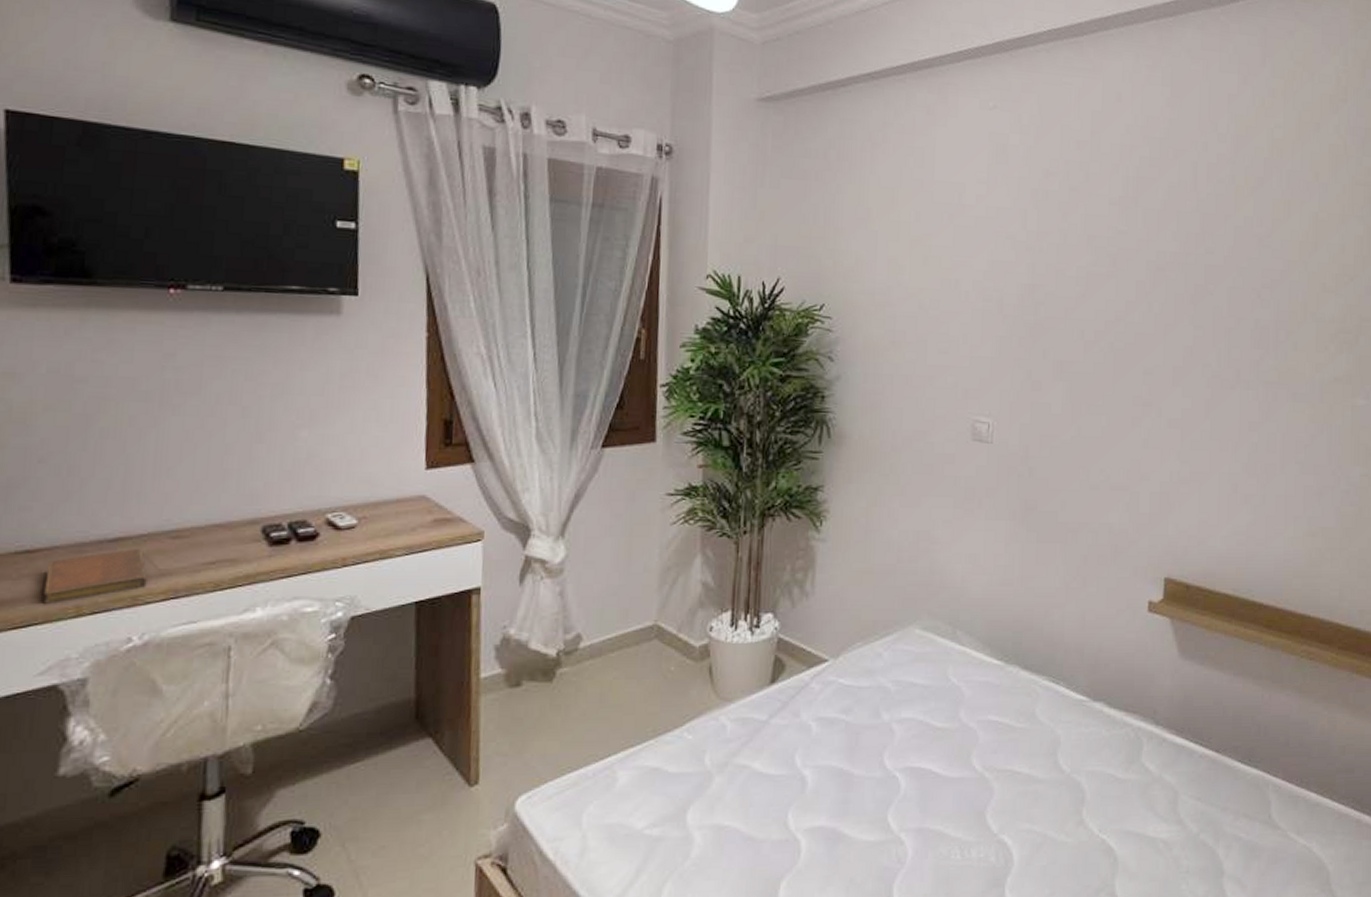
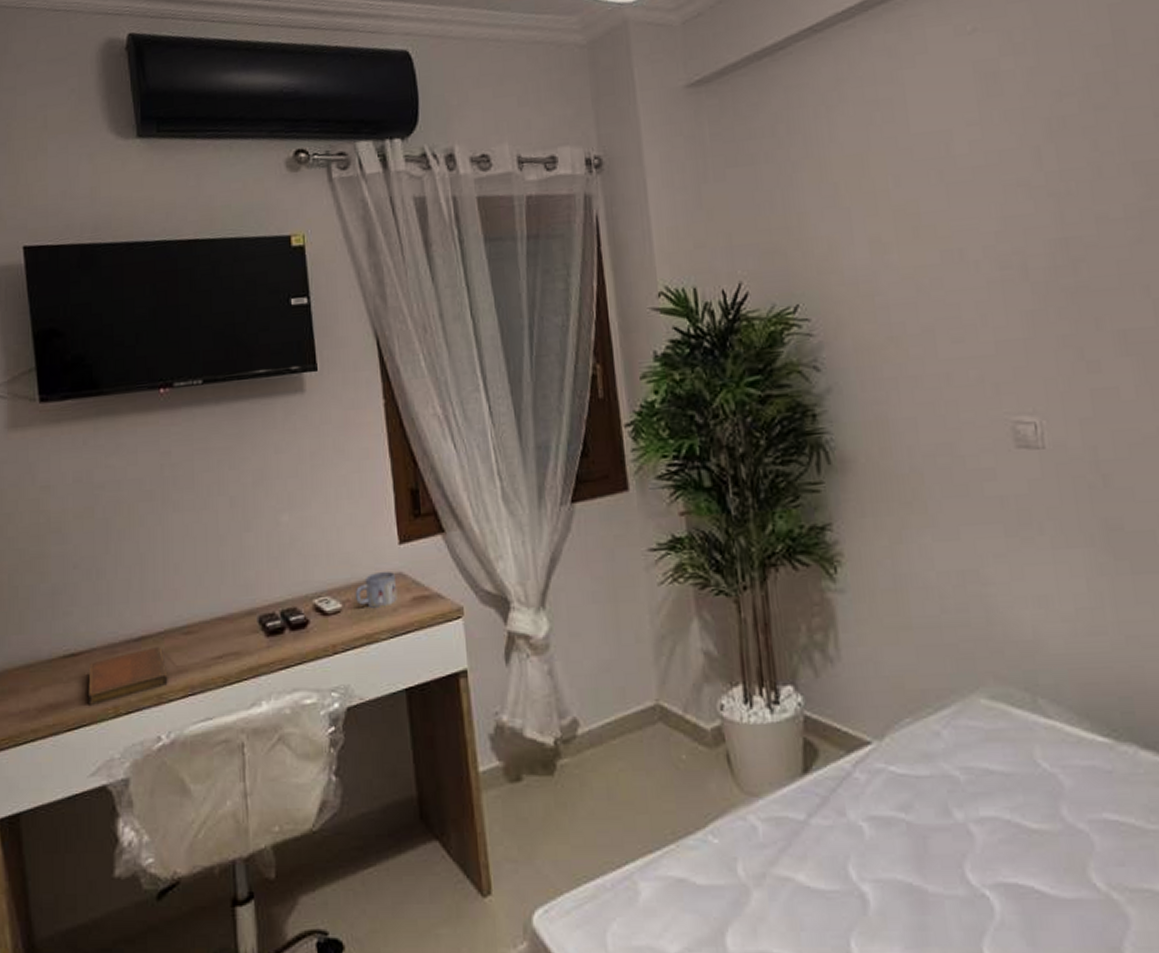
mug: none [372,493,419,528] -> present [354,570,398,609]

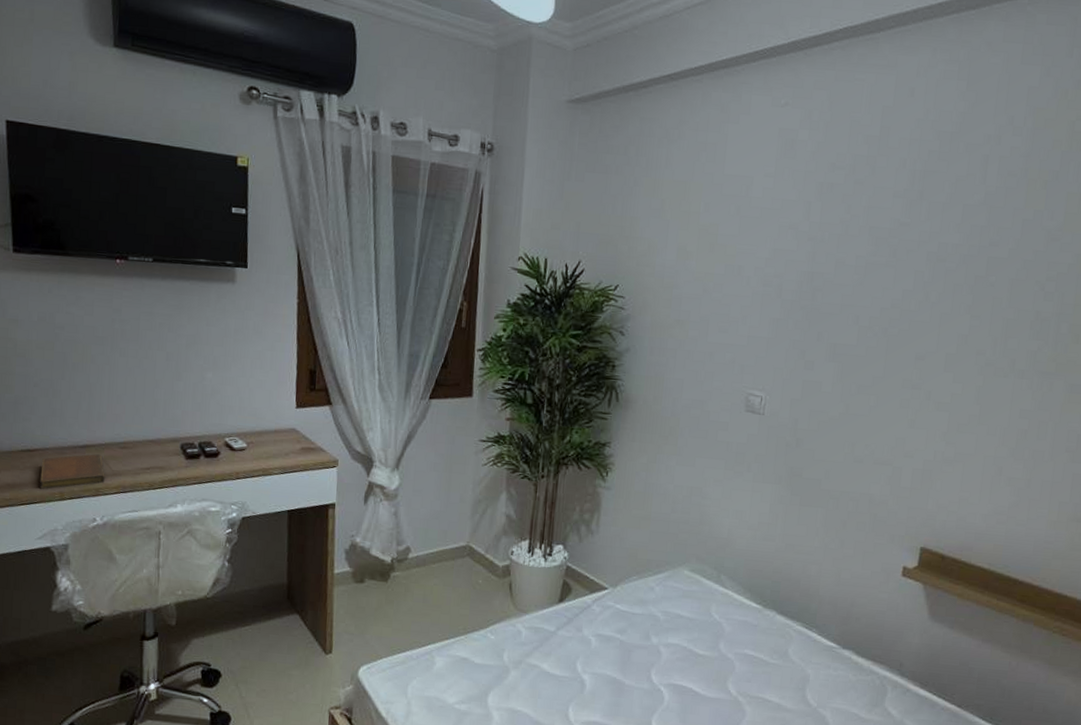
mug: present [354,570,398,609] -> none [257,425,291,452]

